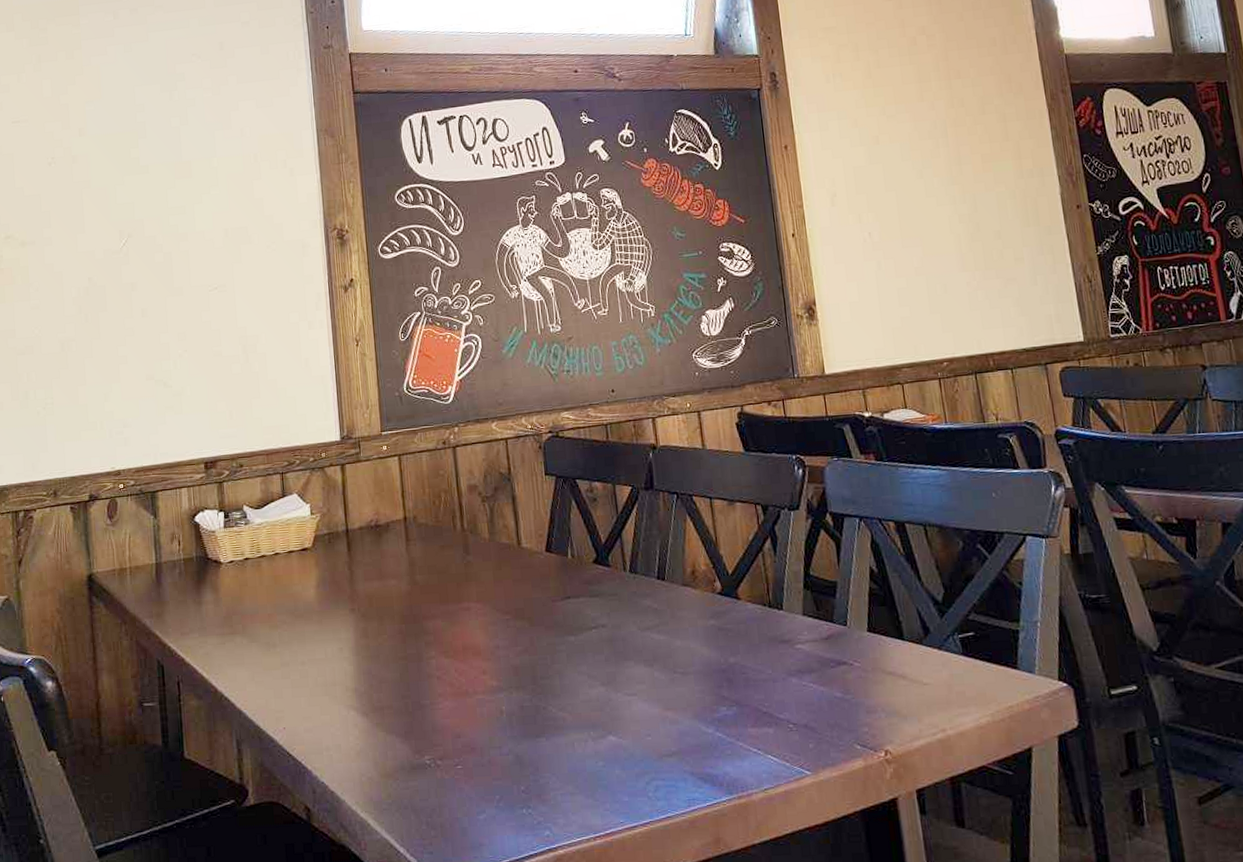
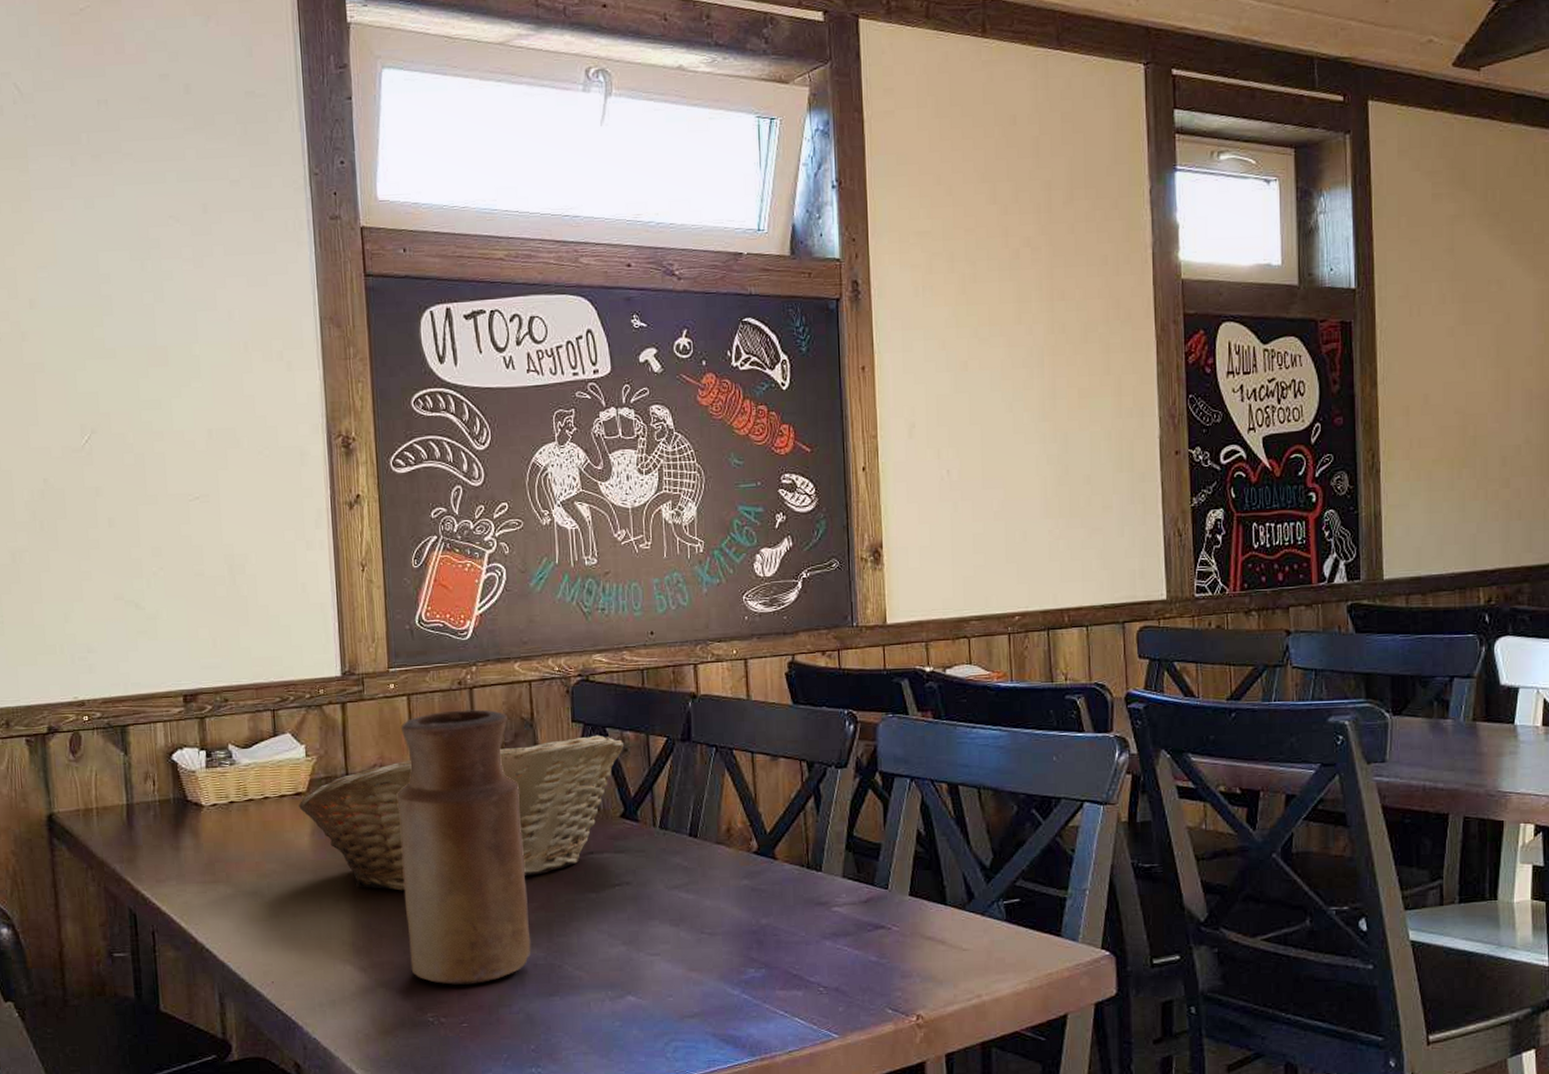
fruit basket: none [305,486,594,638] -> present [299,735,625,891]
vase: none [392,466,518,728] -> present [398,709,531,985]

